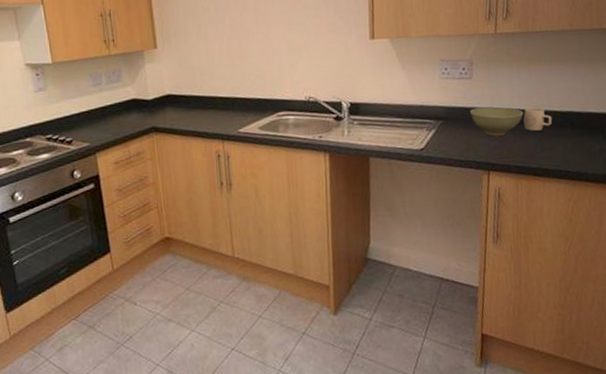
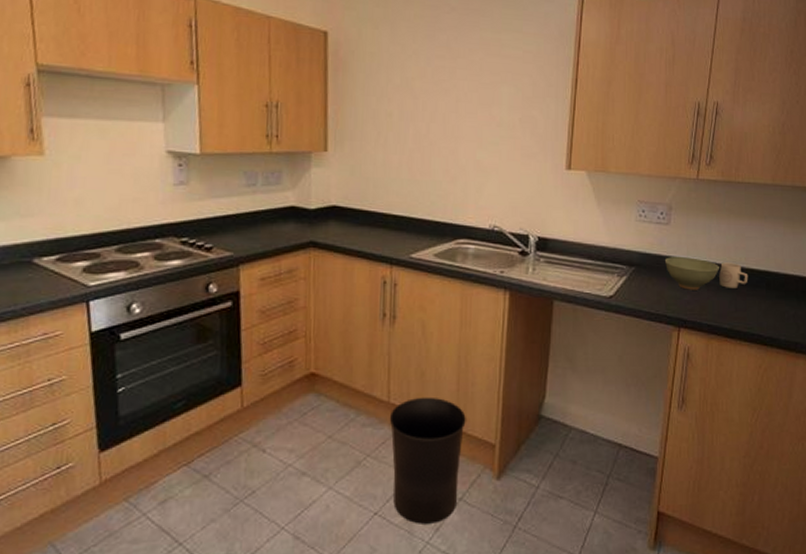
waste bin: none [235,249,302,356] -> present [389,397,466,524]

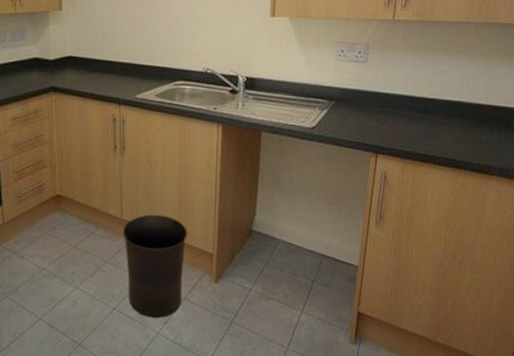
bowl: present [664,257,720,290] -> none [362,91,416,120]
mug: present [719,262,749,288] -> none [414,95,443,118]

